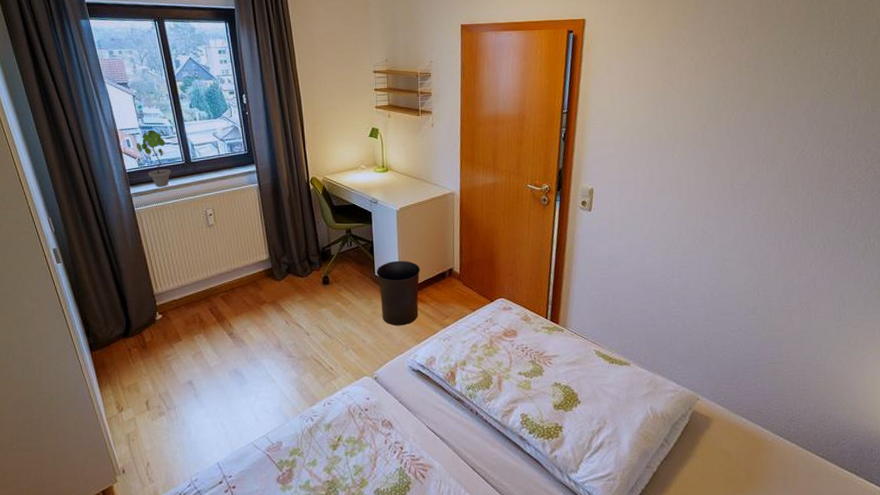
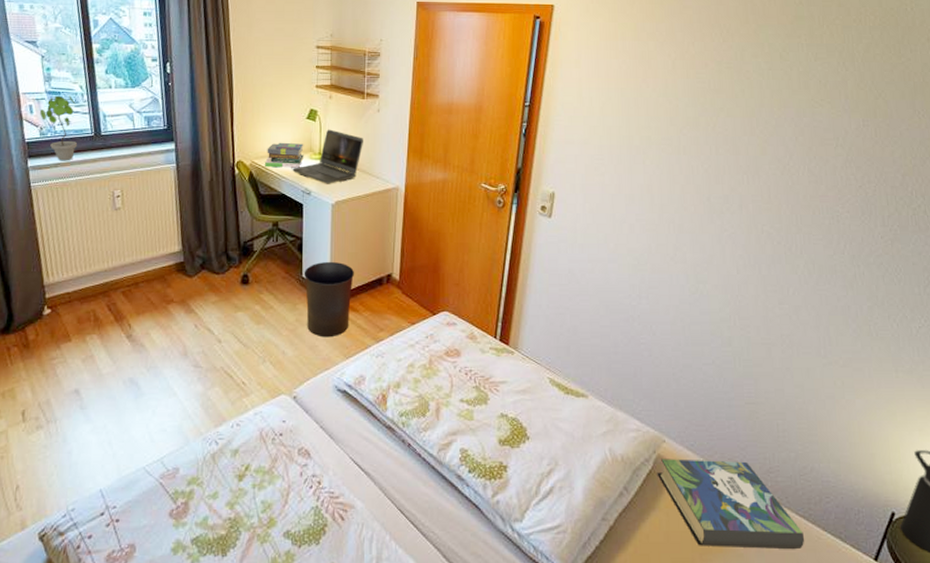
books: none [336,158,370,182] -> present [265,142,305,168]
laptop computer: none [360,144,421,194] -> present [292,129,363,184]
book: none [694,412,825,486] -> present [658,459,805,550]

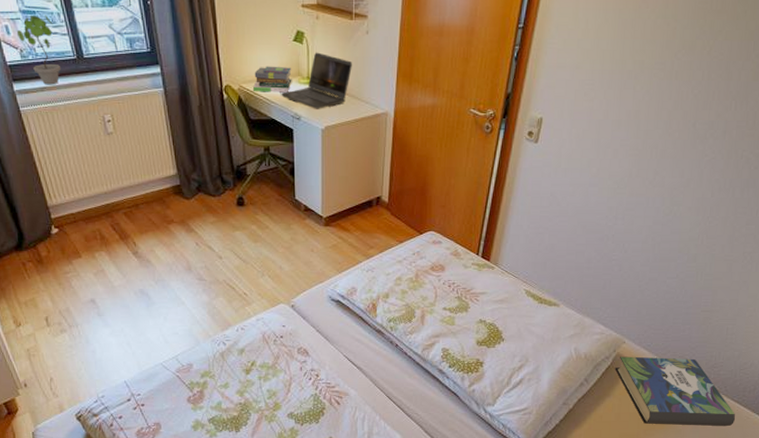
waste bin: present [303,261,355,338] -> none [296,184,346,254]

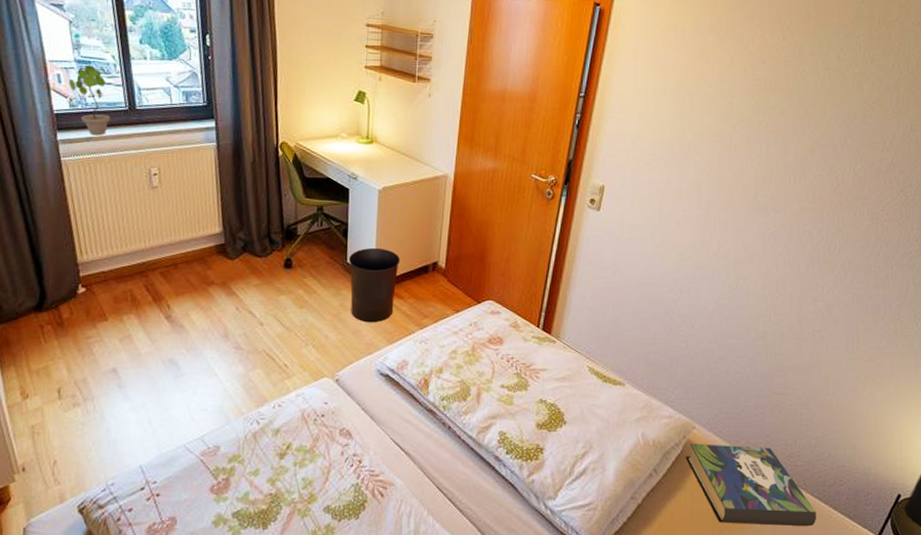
books: present [253,66,293,93] -> none [310,124,352,152]
laptop computer: present [281,52,352,109] -> none [338,112,413,170]
waste bin: none [296,184,346,254] -> present [348,247,401,323]

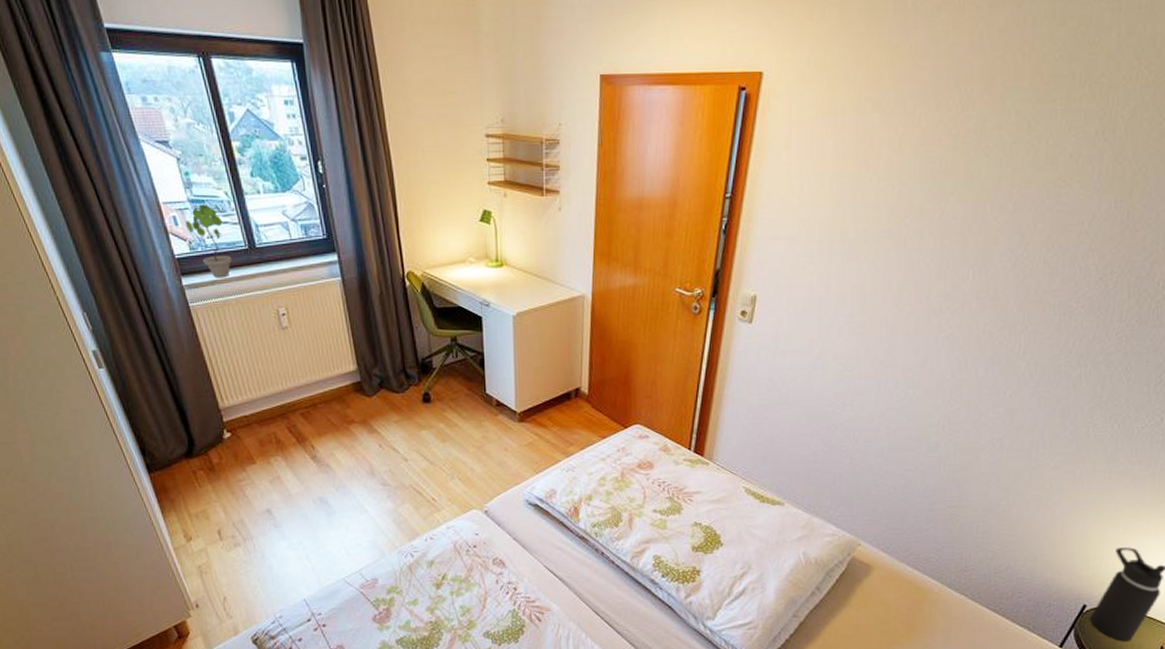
waste bin: present [348,247,401,323] -> none [487,376,541,454]
book: present [686,443,817,527] -> none [851,560,993,640]

